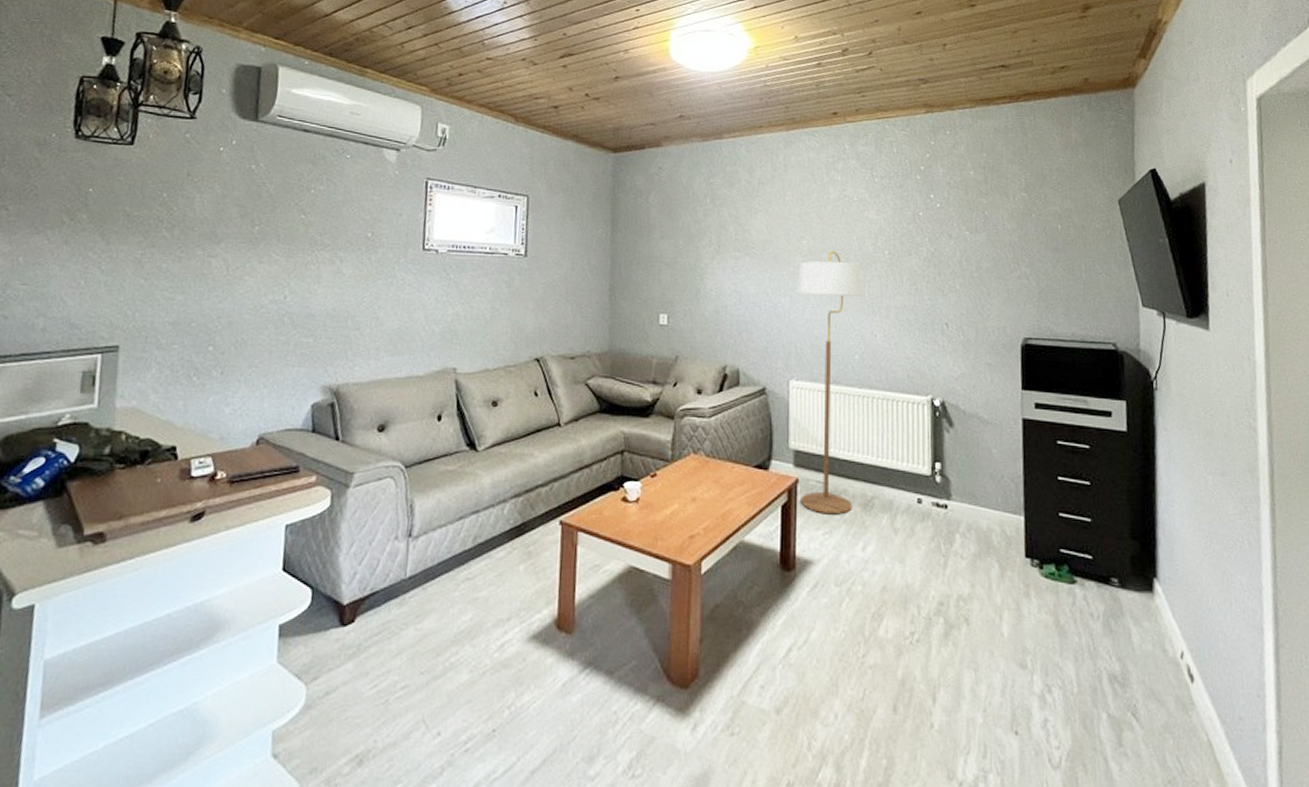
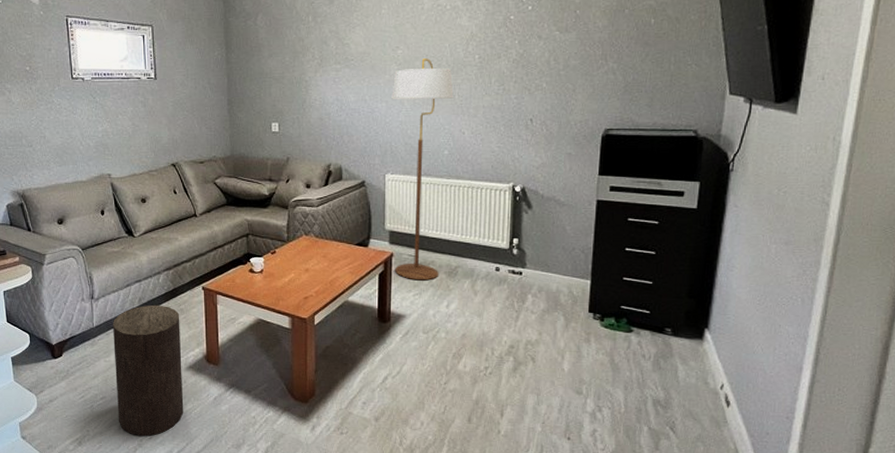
stool: none [423,545,527,748] -> present [113,304,184,437]

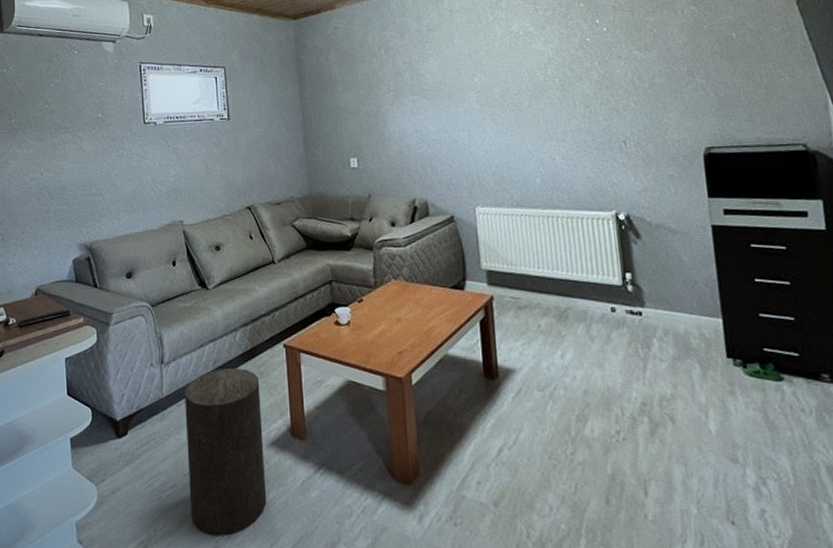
floor lamp: present [391,59,454,281] -> none [473,85,548,327]

